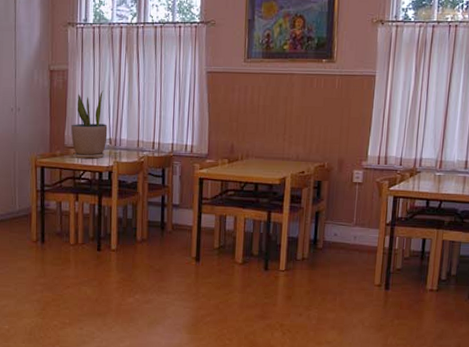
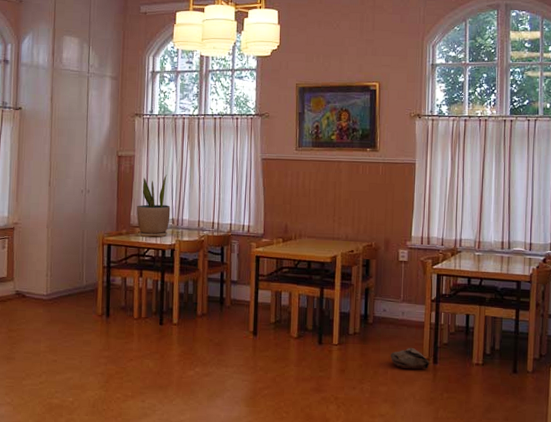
bag: none [340,273,381,296] -> present [391,347,430,370]

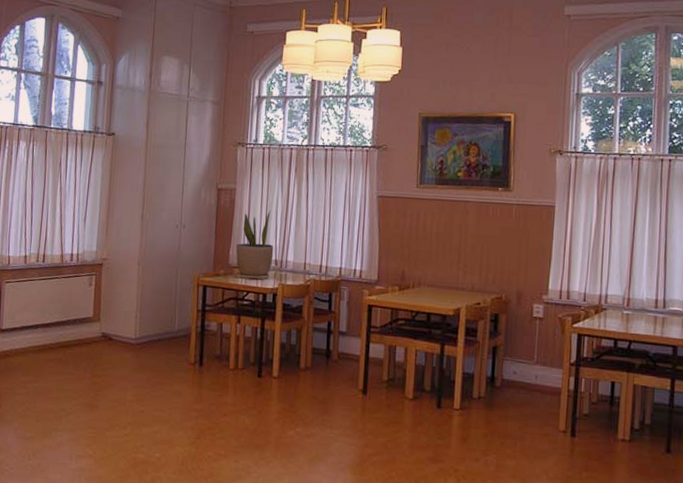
bag: present [391,347,430,370] -> none [521,416,566,443]

